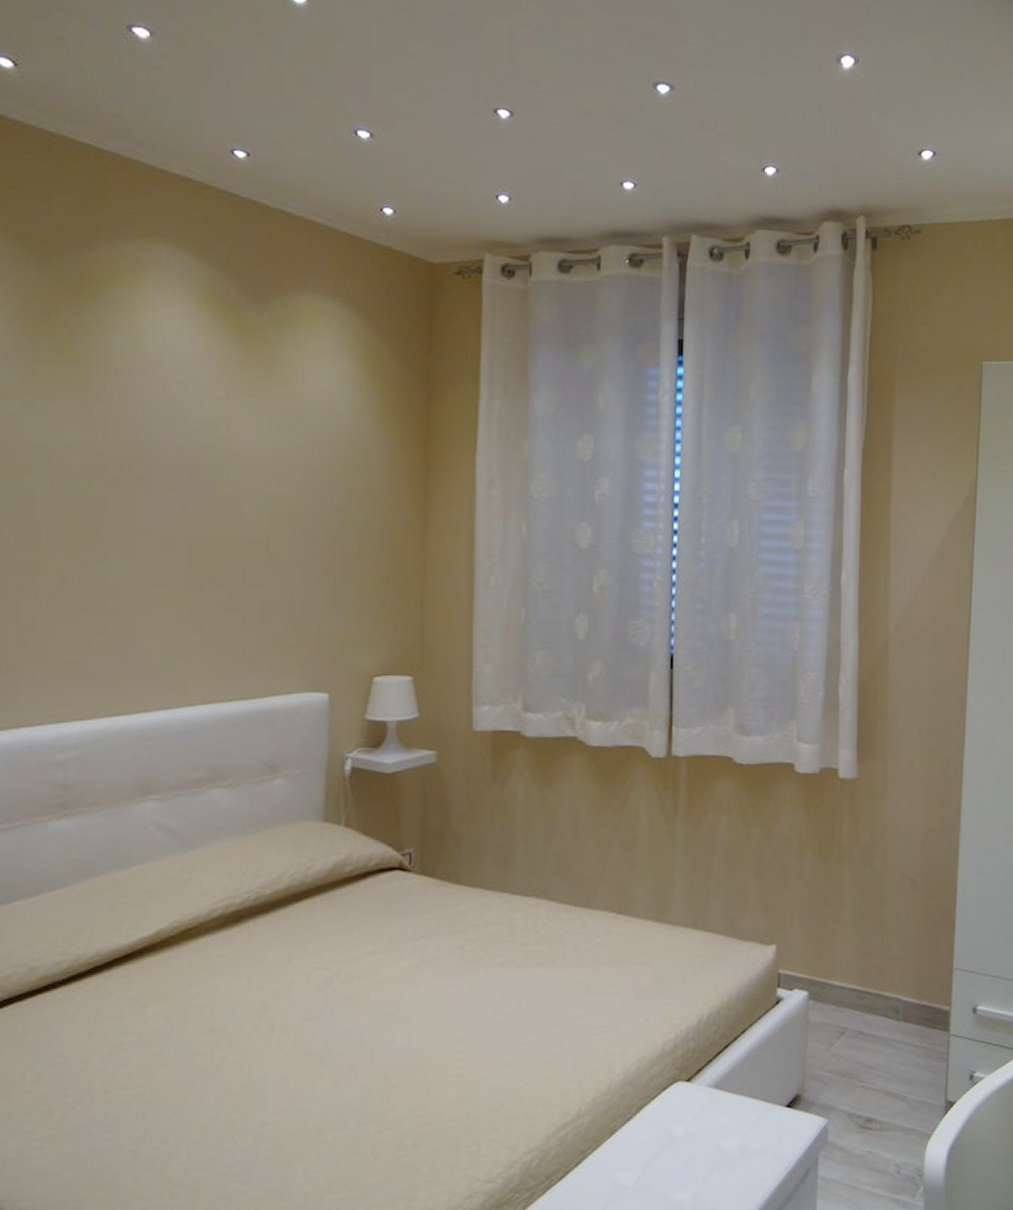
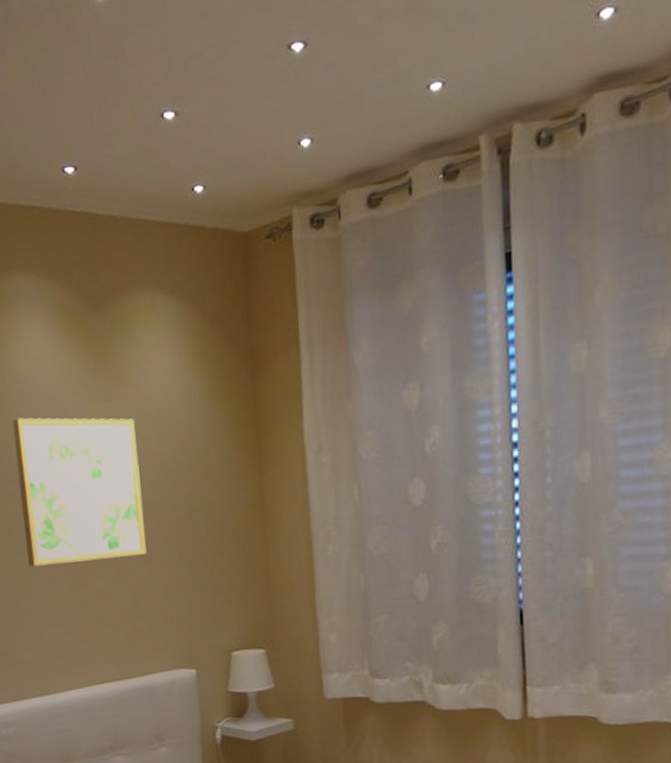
wall art: none [125,396,285,565] -> present [12,417,147,567]

